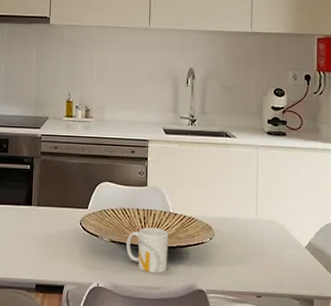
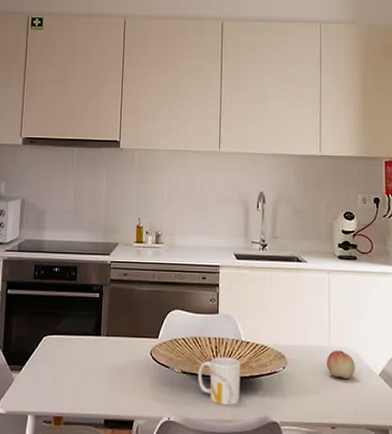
fruit: none [253,223,282,250] -> present [326,350,355,378]

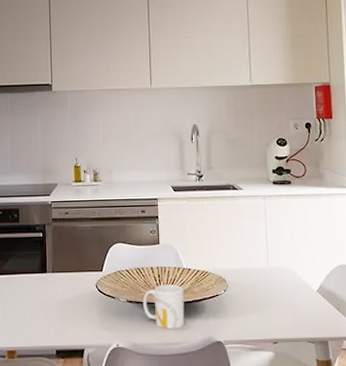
fruit: present [326,350,355,378] -> none [265,270,294,297]

